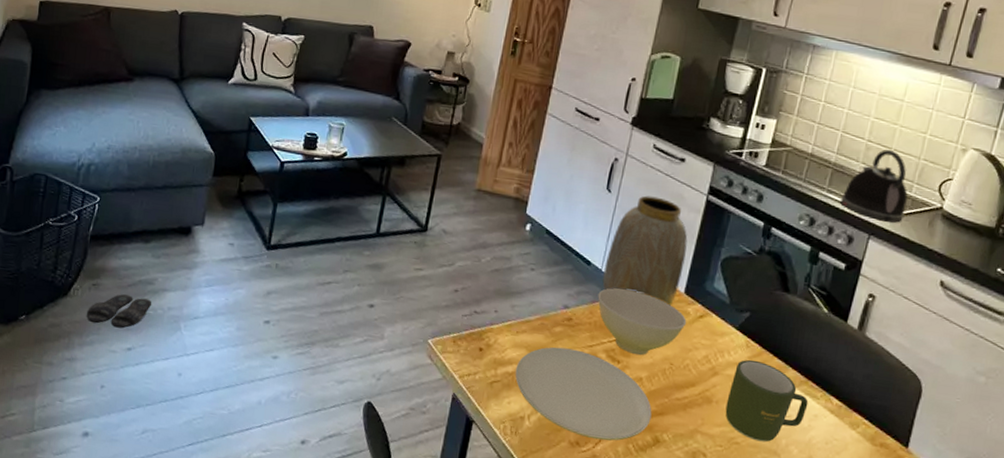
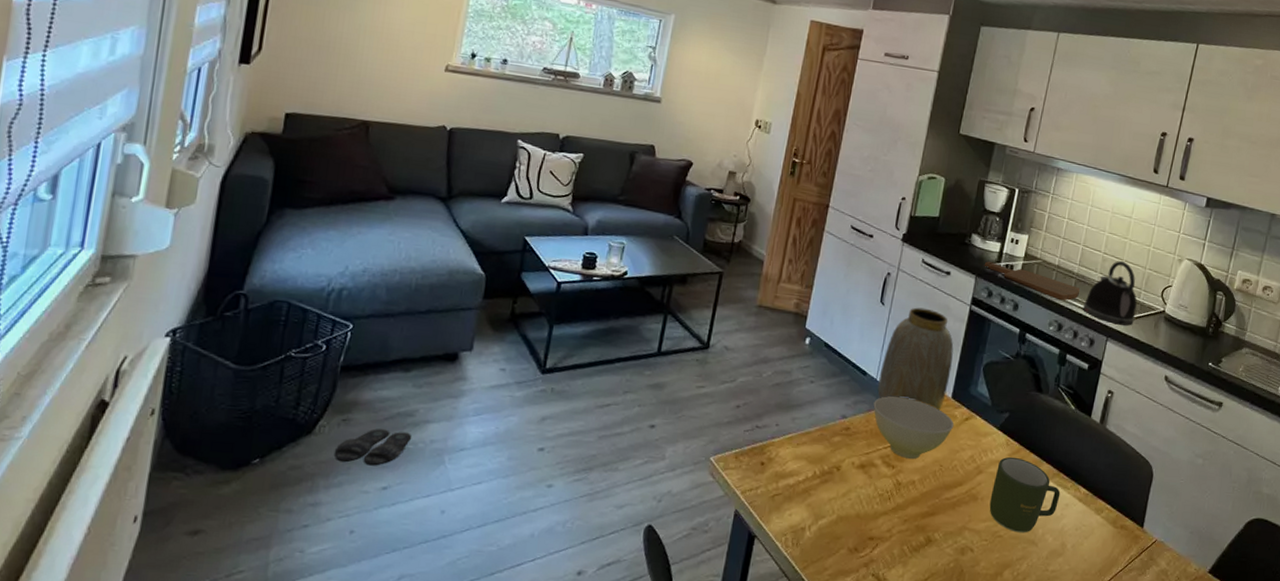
plate: present [515,347,652,441] -> none [796,456,924,545]
cutting board: none [723,148,837,192] -> present [984,261,1080,300]

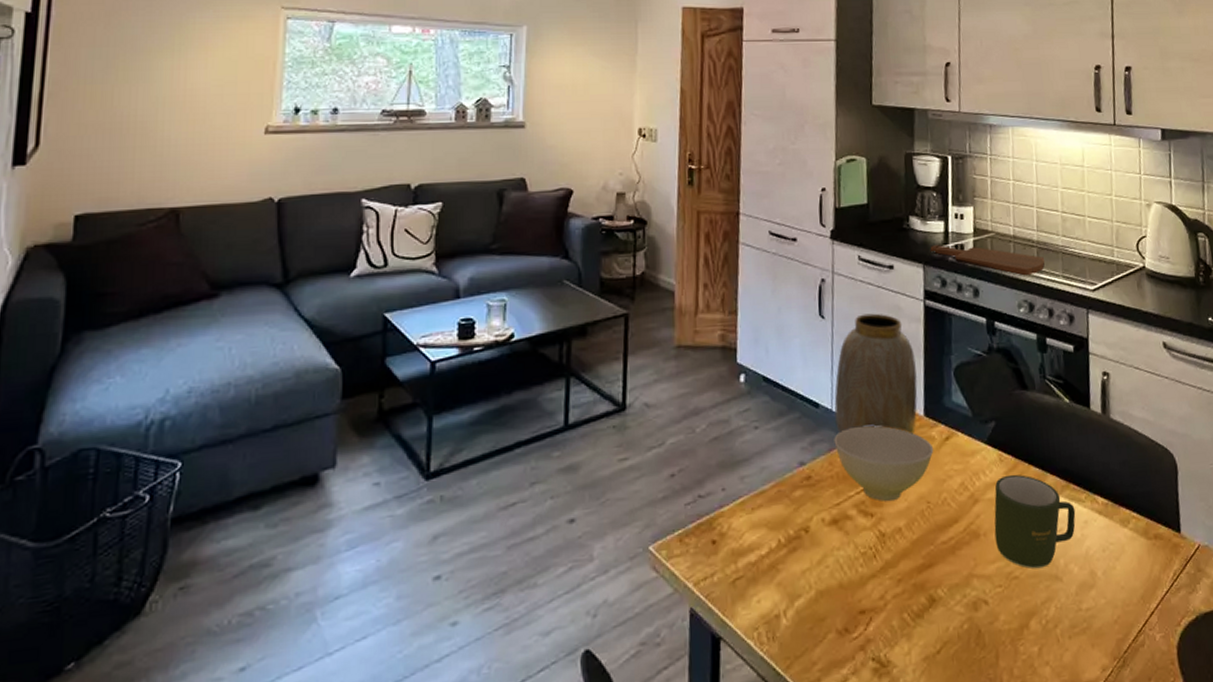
slippers: present [335,429,411,466] -> none [173,588,270,644]
kettle: present [1083,261,1137,326] -> none [1052,218,1114,293]

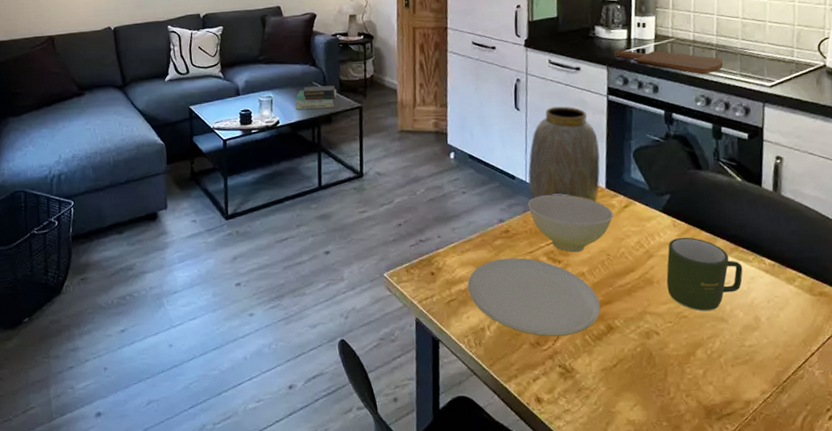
books: none [538,285,596,318] -> present [295,85,337,110]
plate: none [758,512,921,620] -> present [467,258,601,337]

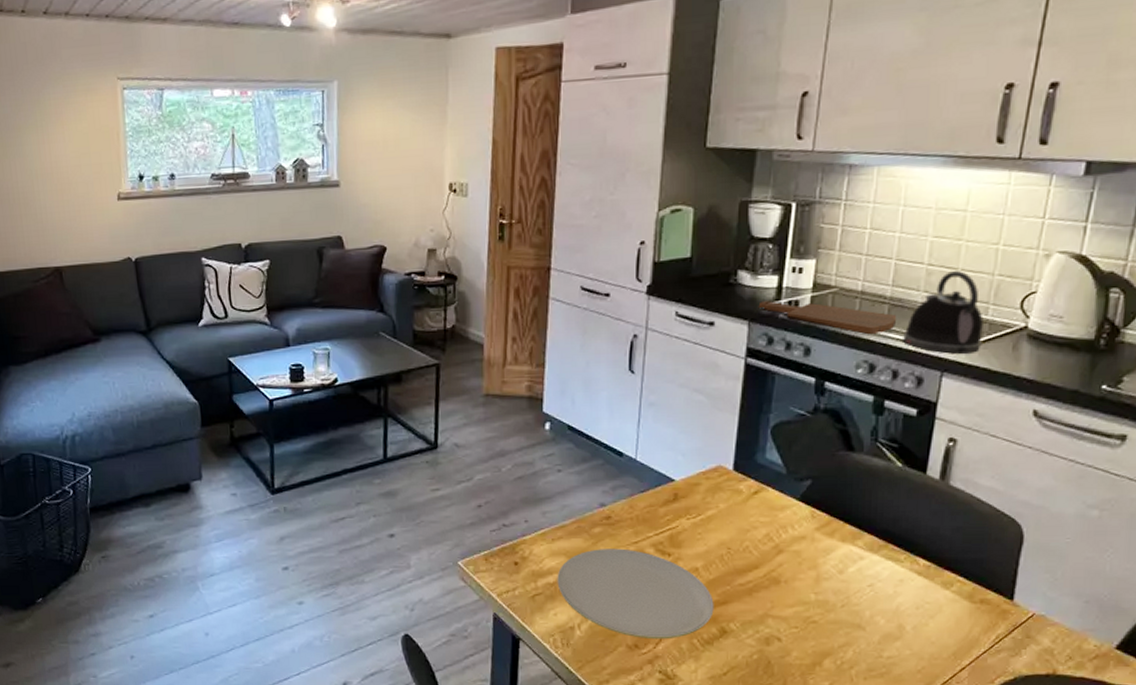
books: present [295,85,337,110] -> none [357,337,410,366]
bowl: present [527,194,614,253] -> none [636,475,740,545]
vase: present [528,106,600,202] -> none [639,369,729,486]
mug: present [666,237,743,312] -> none [796,530,891,617]
kettle: none [730,23,792,88] -> present [903,271,984,354]

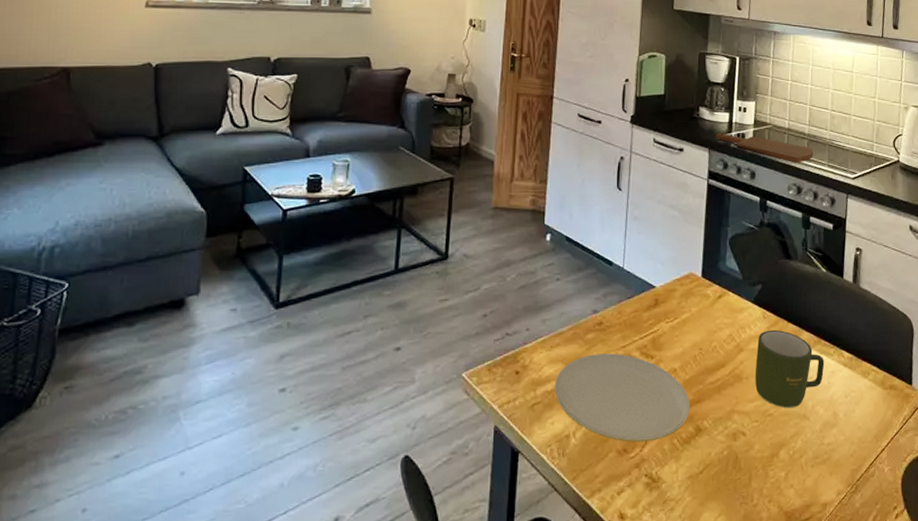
mug: none [796,530,891,617] -> present [755,329,825,409]
kettle: present [903,271,984,354] -> none [819,116,872,180]

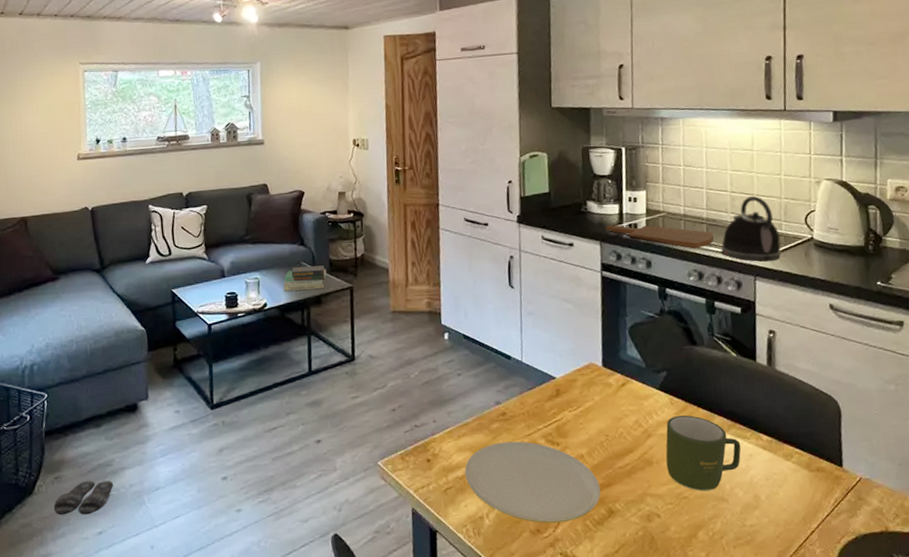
slippers: none [59,392,141,434] -> present [54,481,113,515]
books: none [376,151,427,178] -> present [283,265,327,291]
kettle: none [819,116,872,180] -> present [720,196,782,262]

